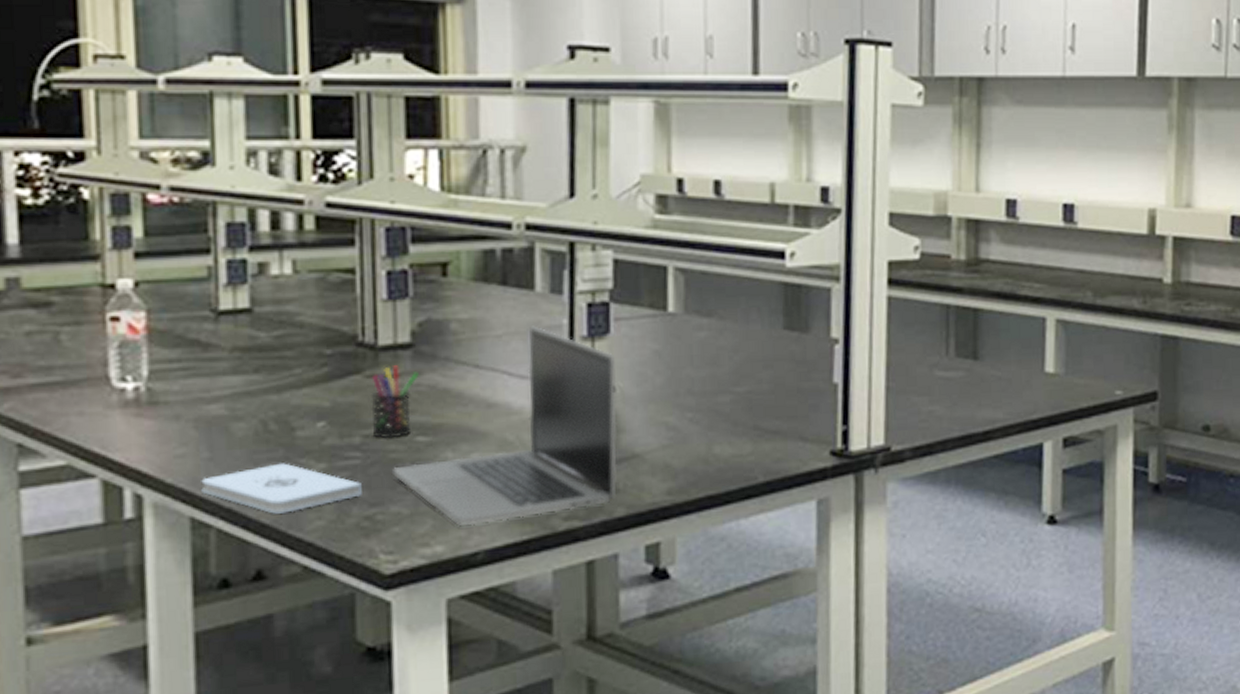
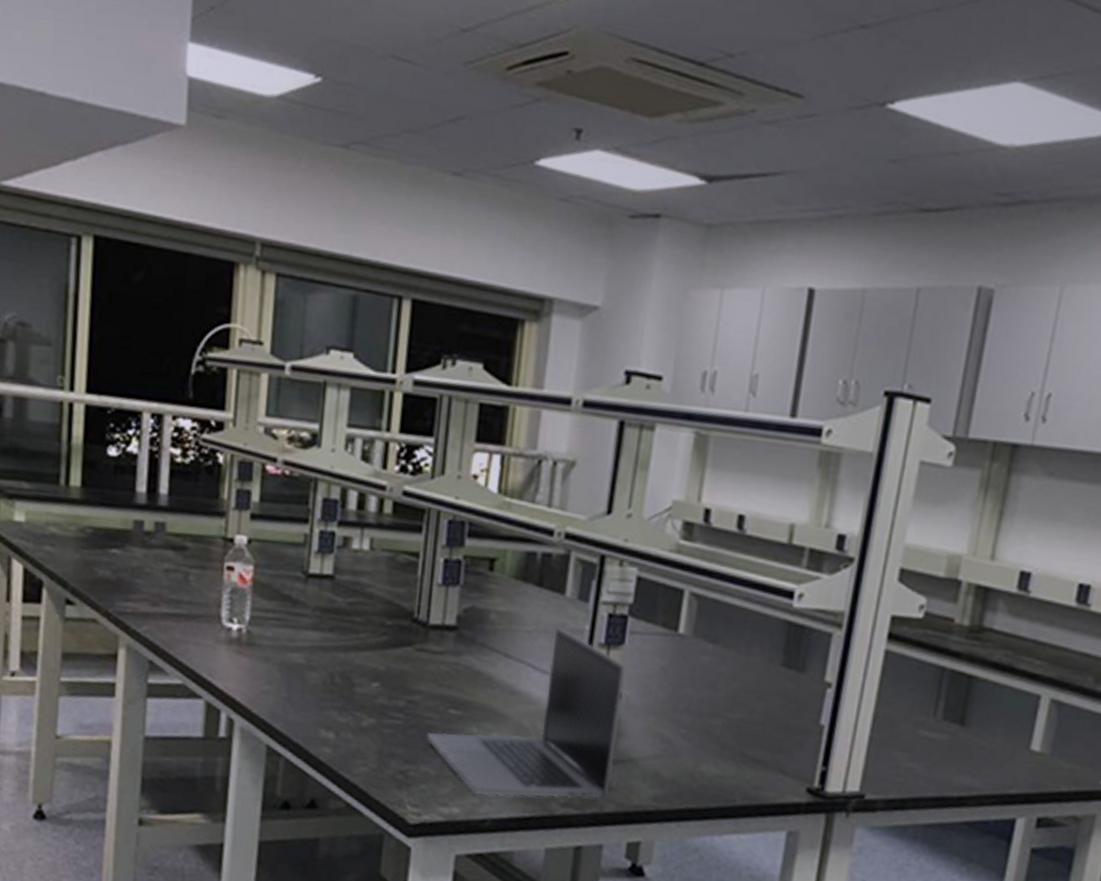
notepad: present [201,463,362,514] -> none [278,712,401,756]
pen holder: present [370,365,419,439] -> none [414,643,459,708]

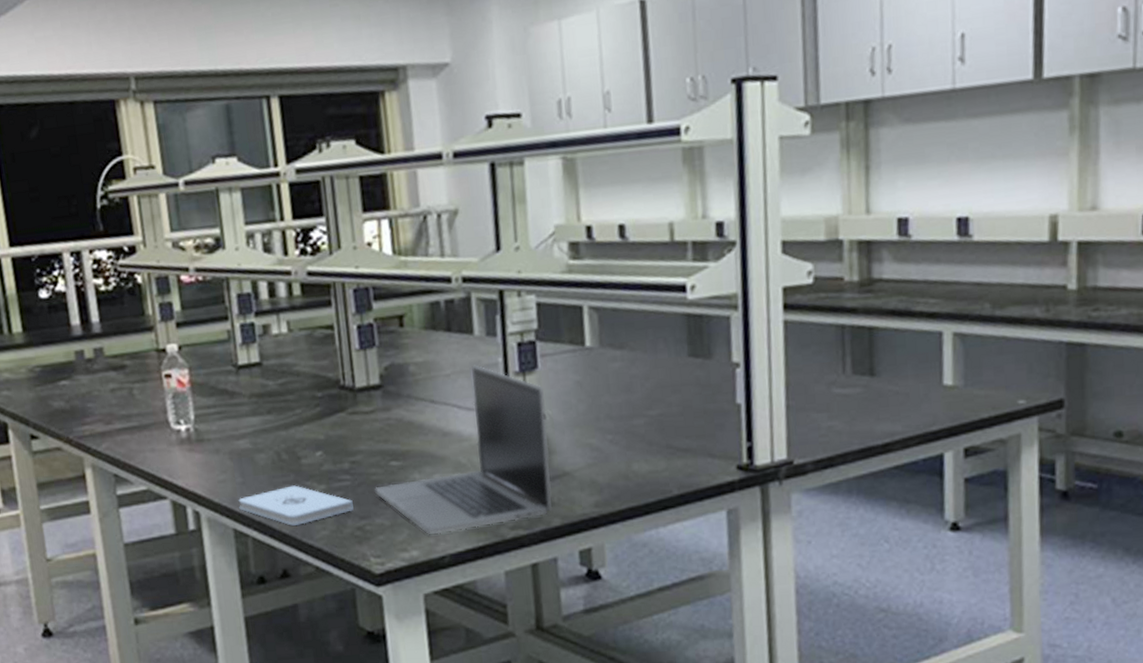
notepad: none [278,712,401,756] -> present [238,485,354,526]

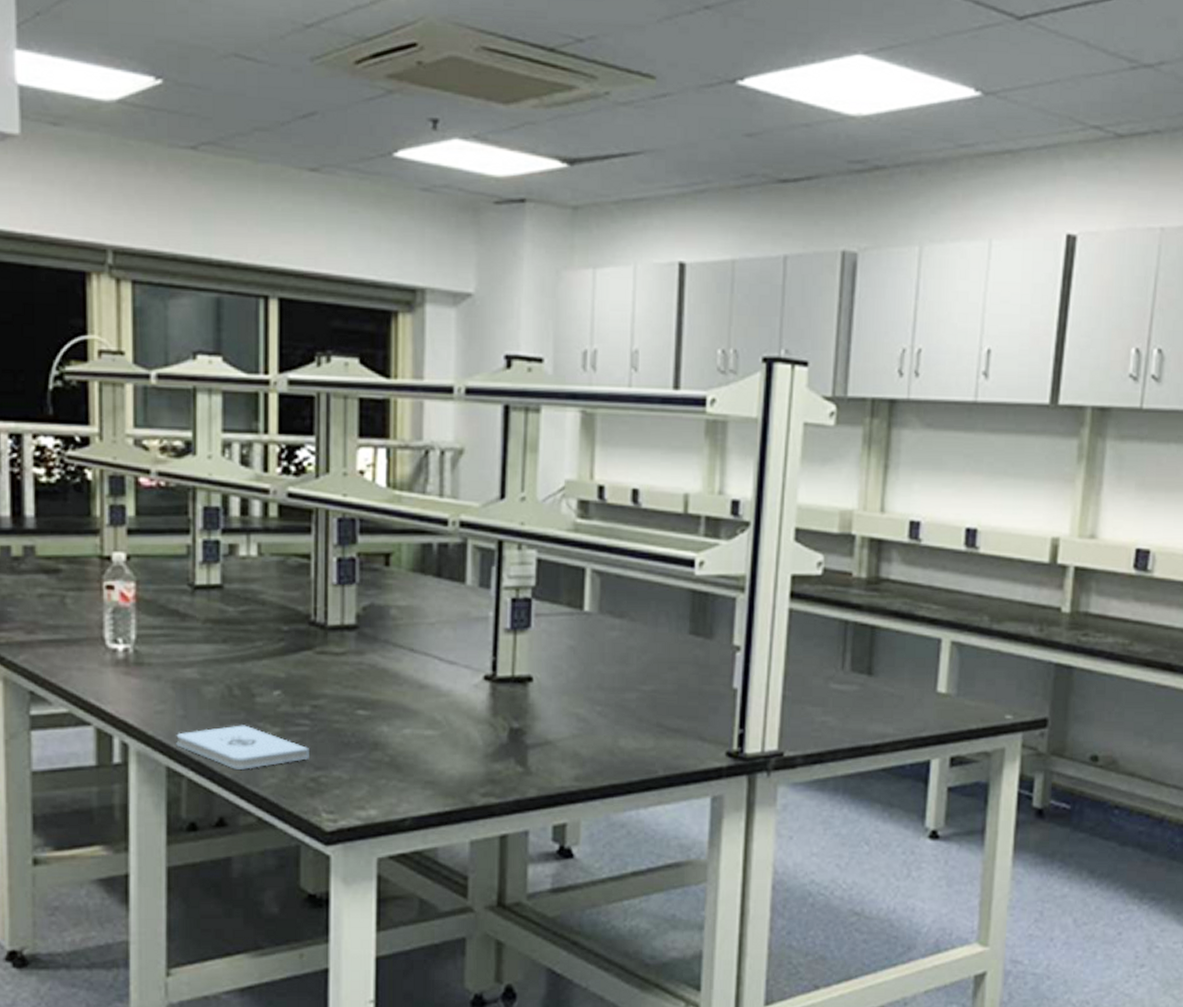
laptop: present [375,365,552,534] -> none [336,616,535,794]

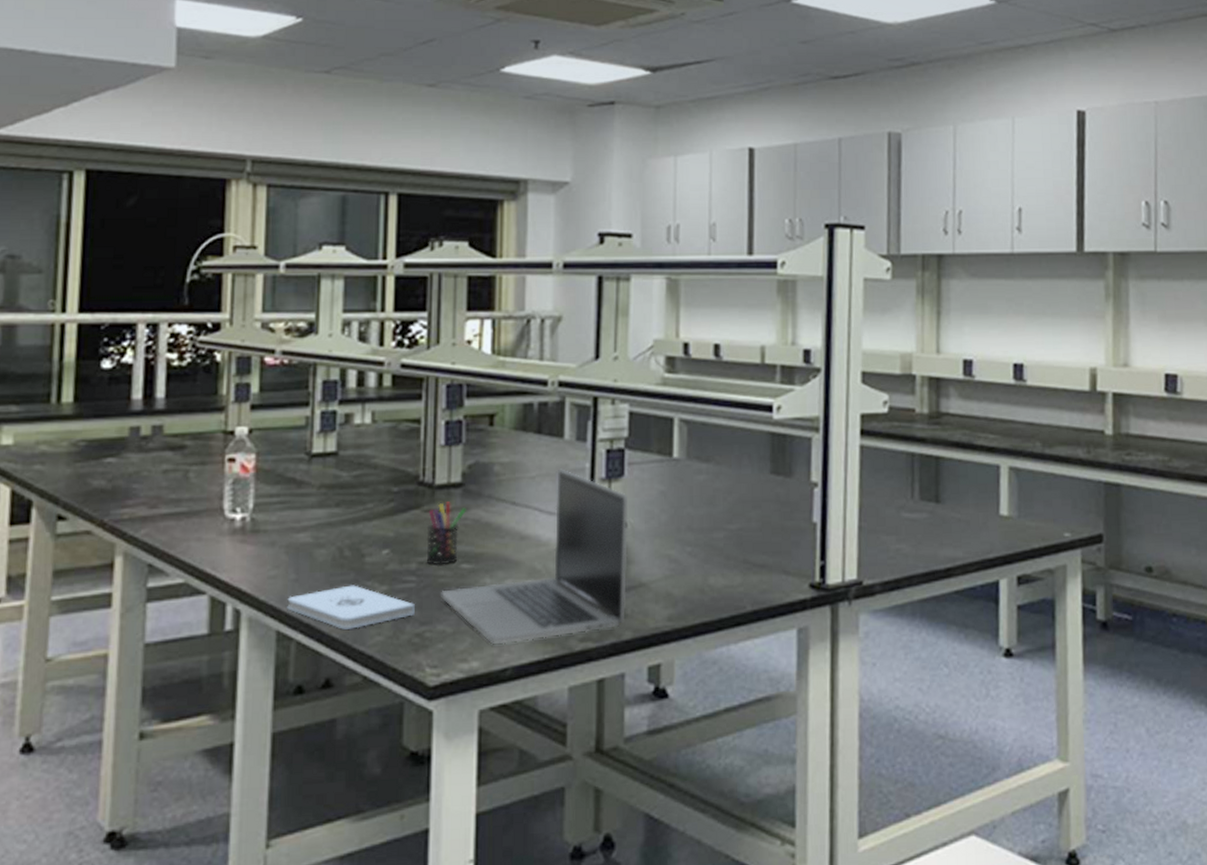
pen holder: none [319,644,361,710] -> present [426,502,466,566]
laptop: none [336,616,535,794] -> present [441,469,629,644]

